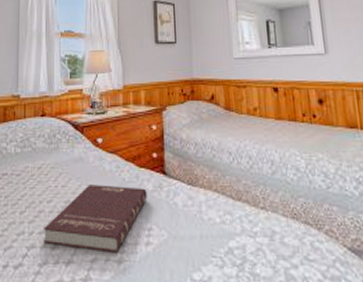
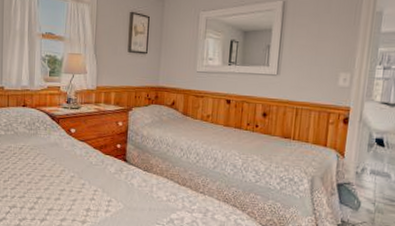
book: present [44,185,148,254] -> none [23,164,110,216]

